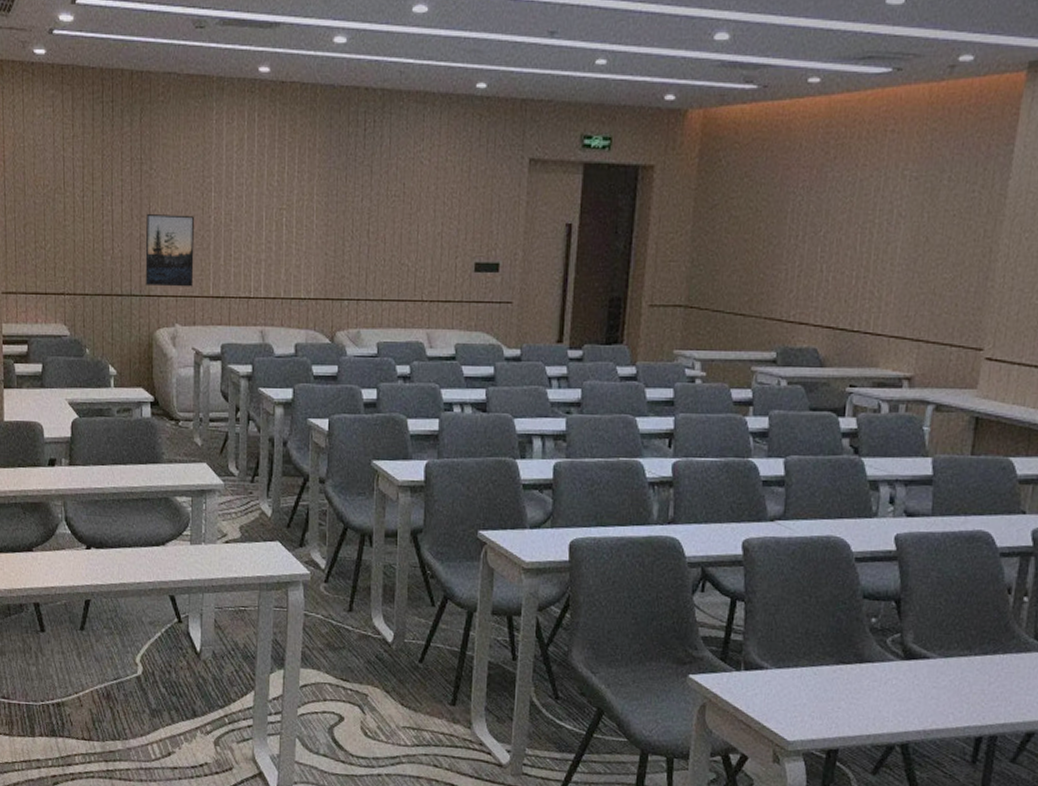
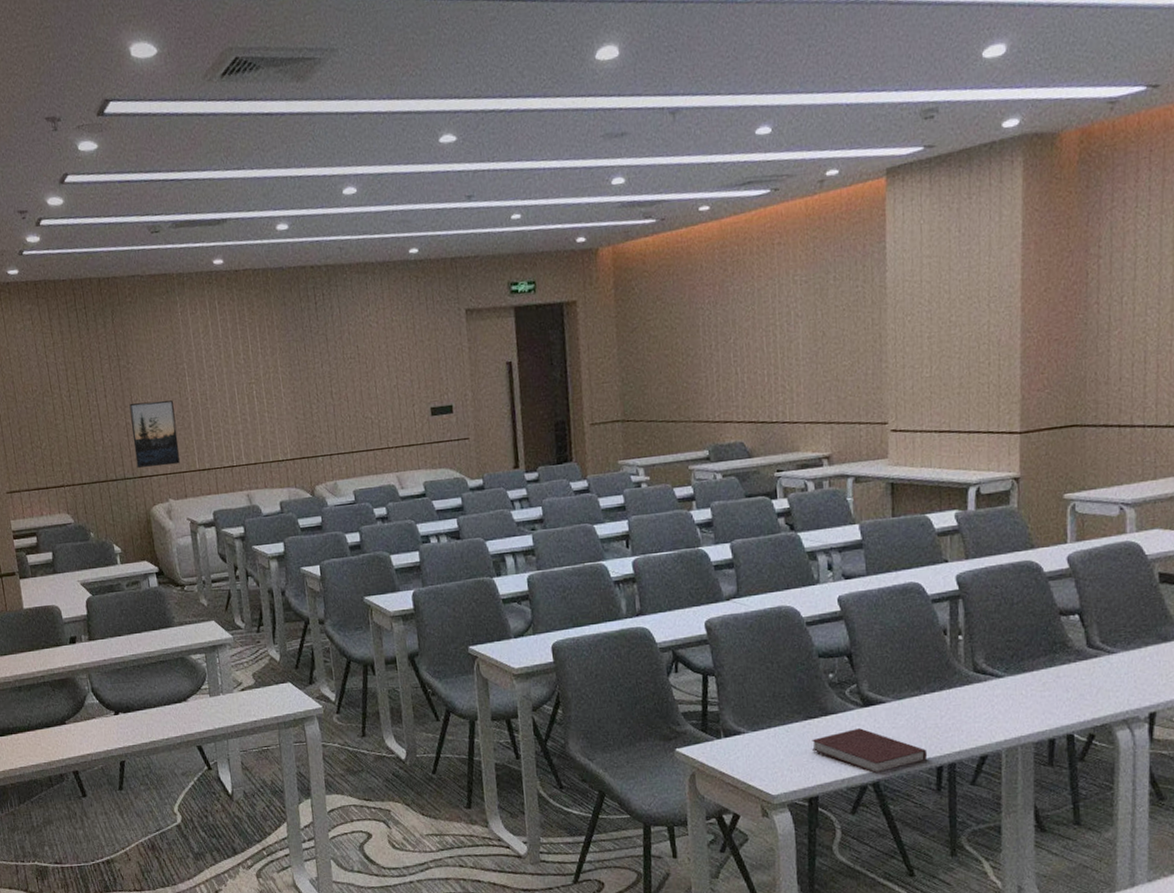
notebook: none [840,682,968,735] -> present [812,728,928,774]

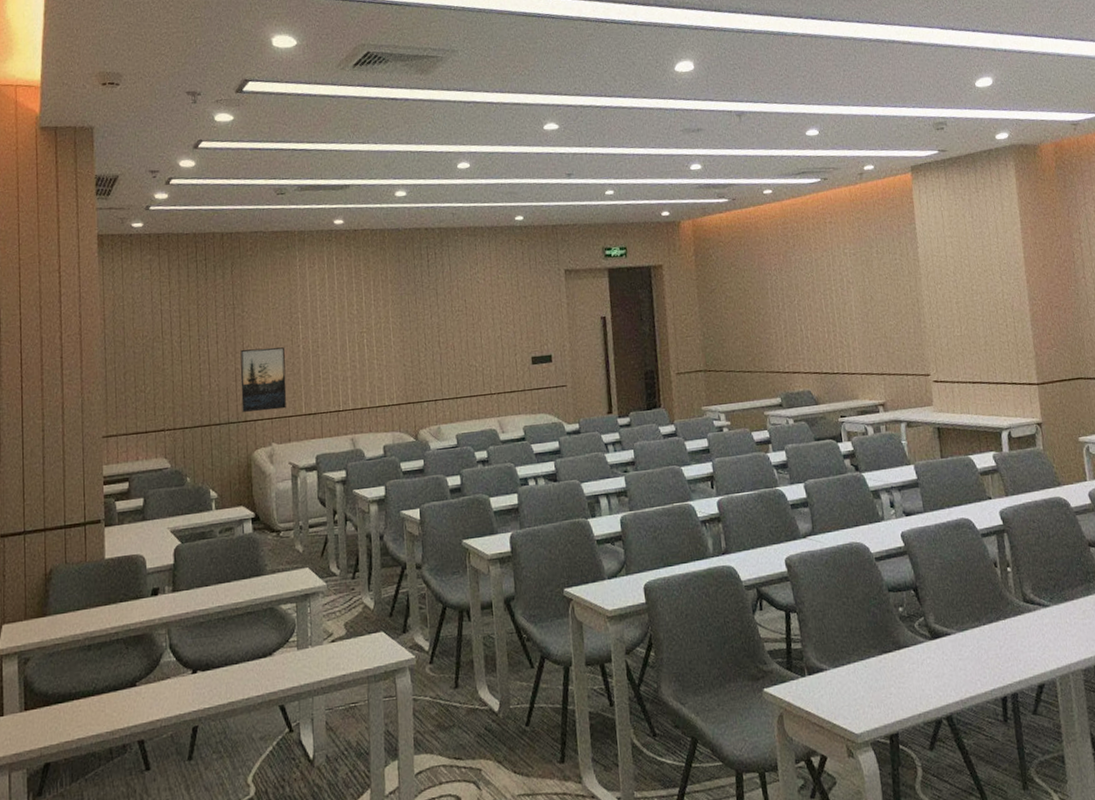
notebook: present [812,728,928,774] -> none [888,661,993,707]

